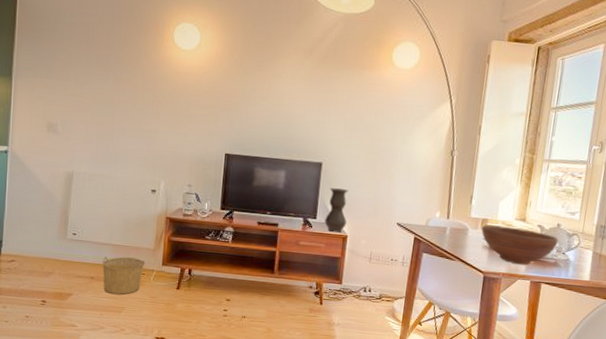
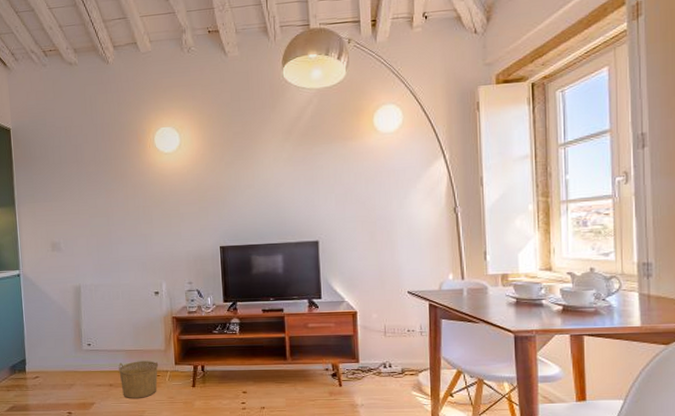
vase: present [325,188,349,232] -> none [330,264,354,310]
bowl: present [481,224,559,265] -> none [502,278,595,319]

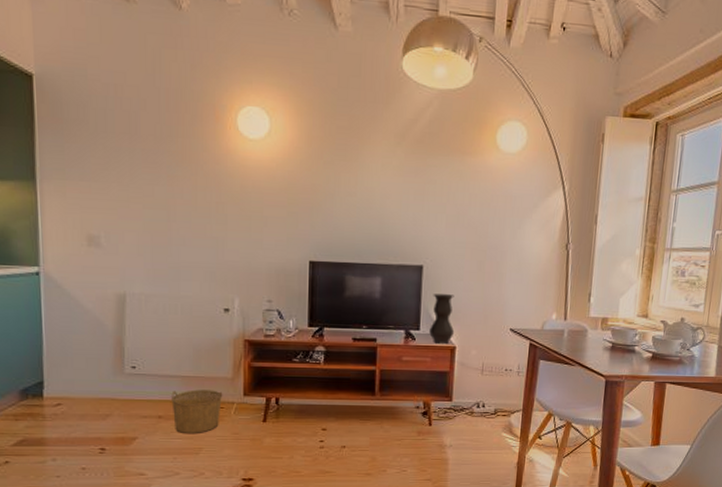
vase: none [330,264,354,310] -> present [429,294,455,344]

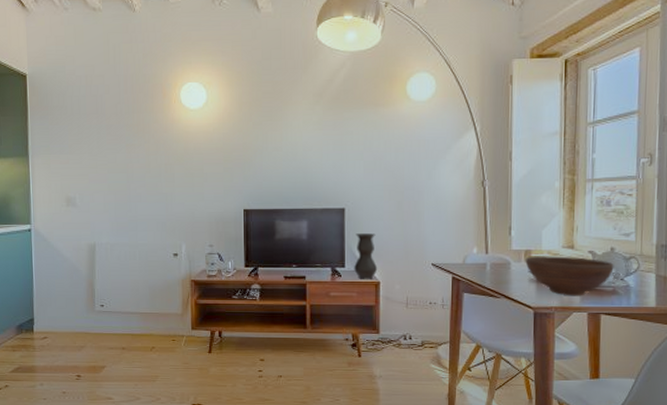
basket: present [171,389,223,434] -> none [132,324,175,364]
bowl: none [601,324,683,365] -> present [525,256,614,296]

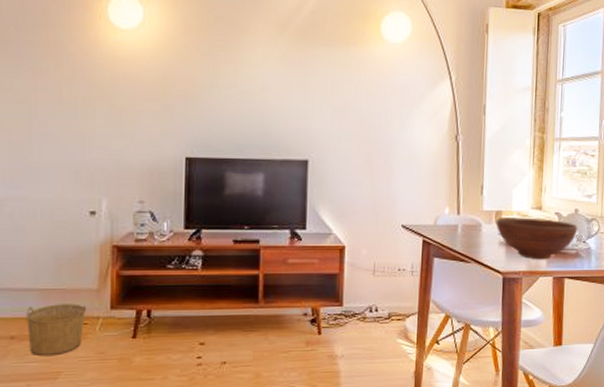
basket: none [132,324,175,364] -> present [26,303,87,357]
vase: present [354,233,378,279] -> none [316,190,344,243]

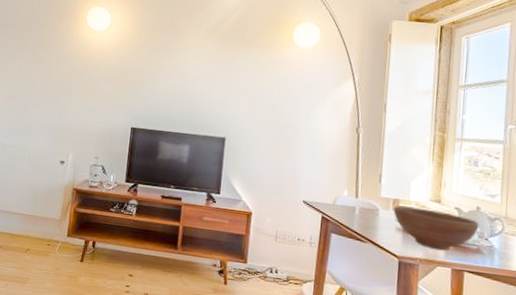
basket: present [26,303,87,357] -> none [10,225,51,266]

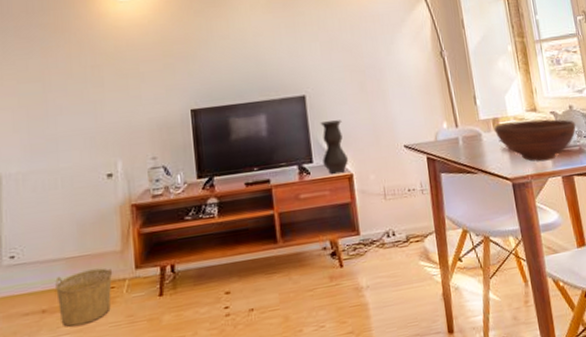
basket: none [10,225,51,266] -> present [55,268,113,327]
vase: none [228,163,252,209] -> present [320,120,349,174]

